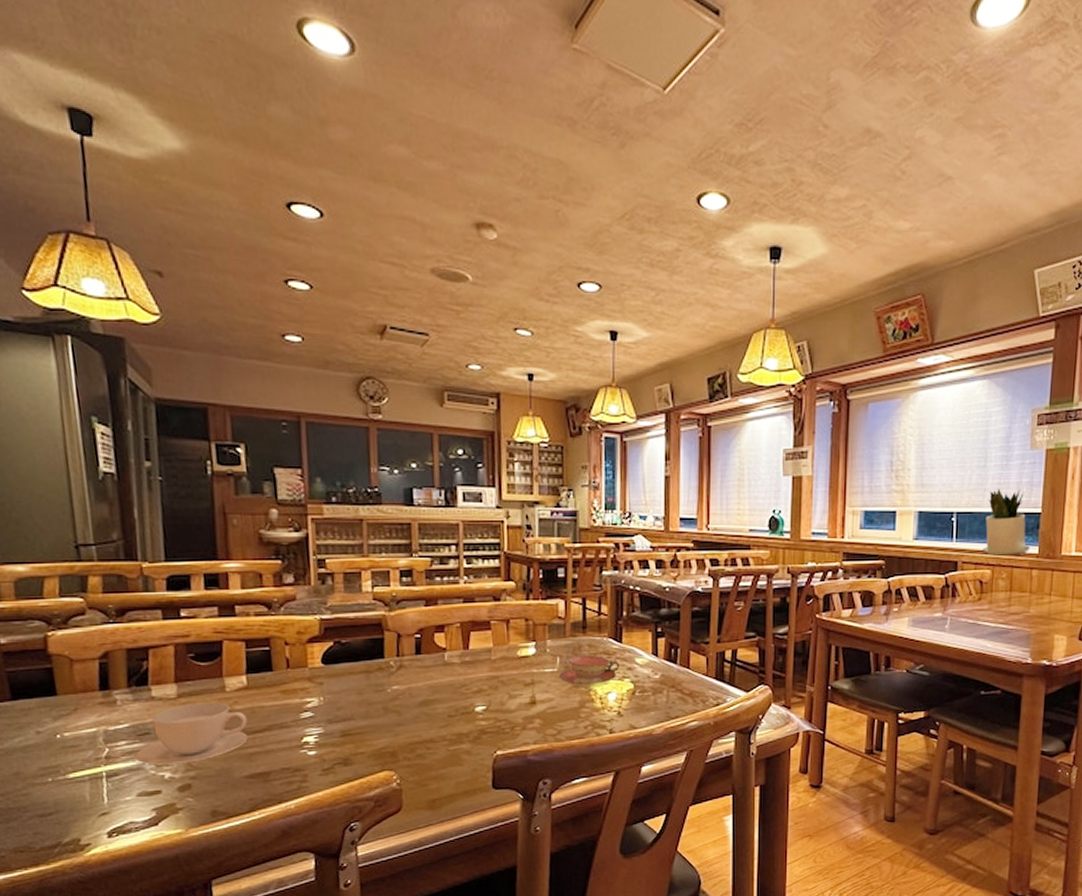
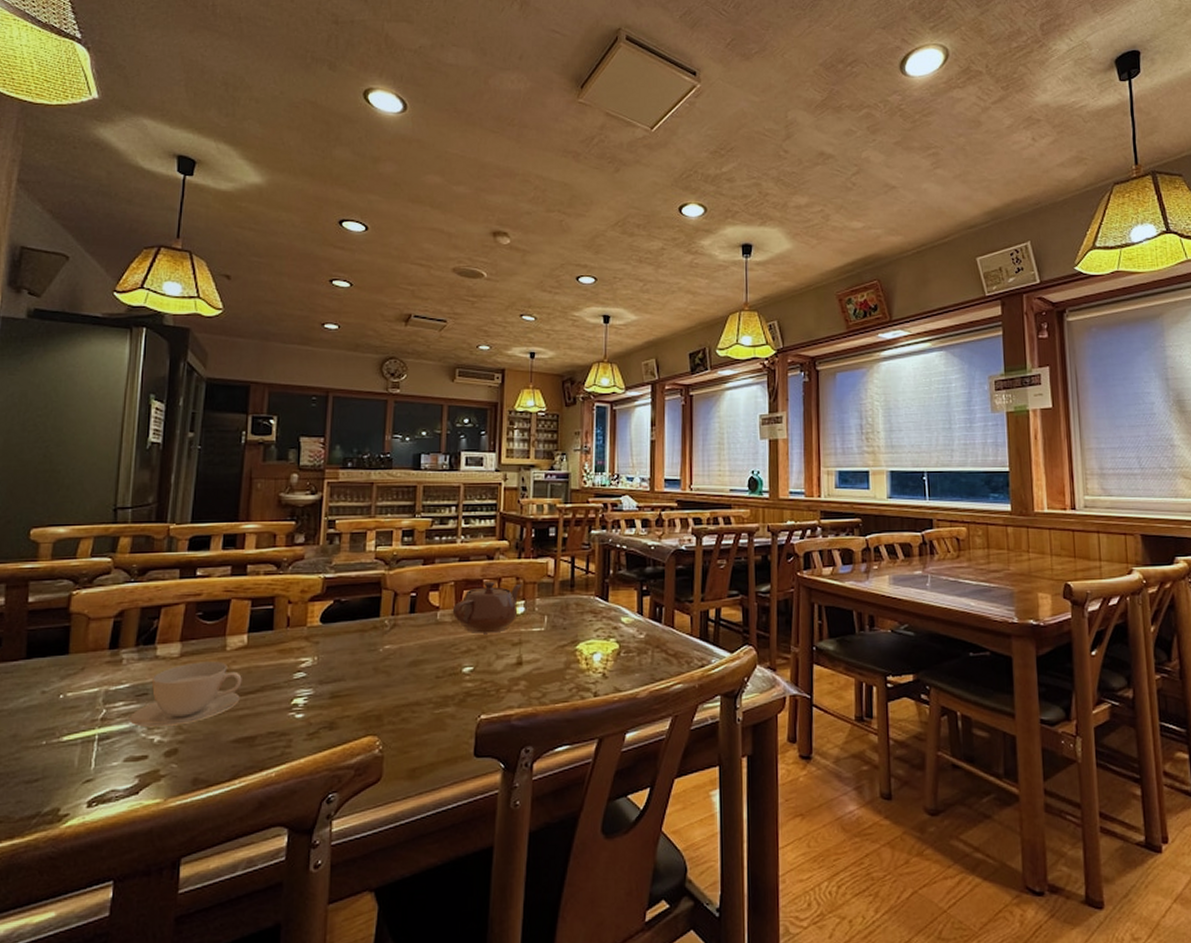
teapot: none [461,622,532,674] -> present [453,581,522,633]
teacup: present [559,654,620,688] -> none [546,613,606,648]
planter: present [983,488,1031,556] -> none [955,449,1003,513]

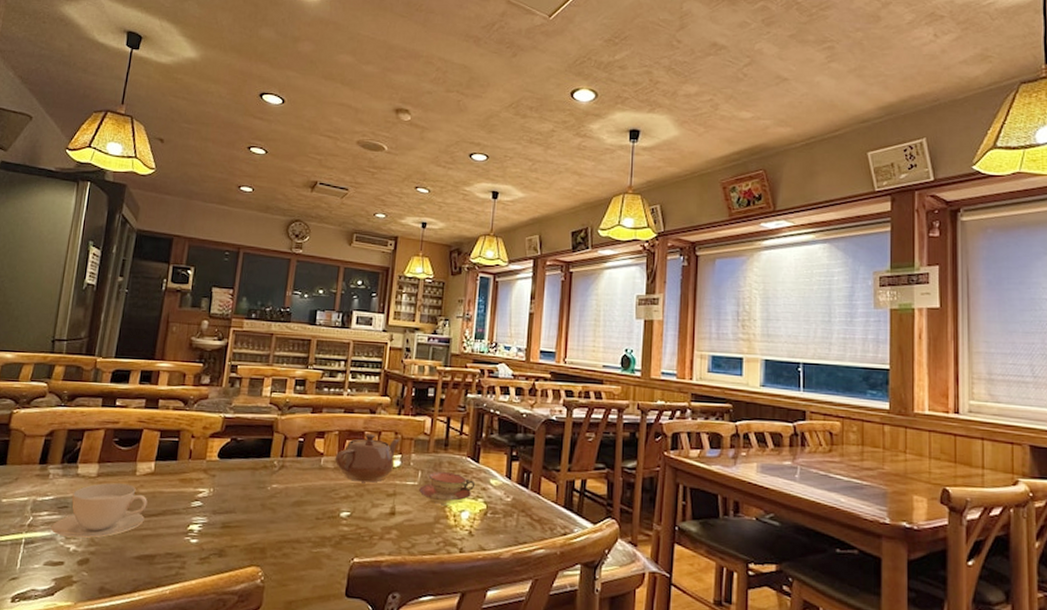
teacup: none [546,613,606,648] -> present [419,471,476,505]

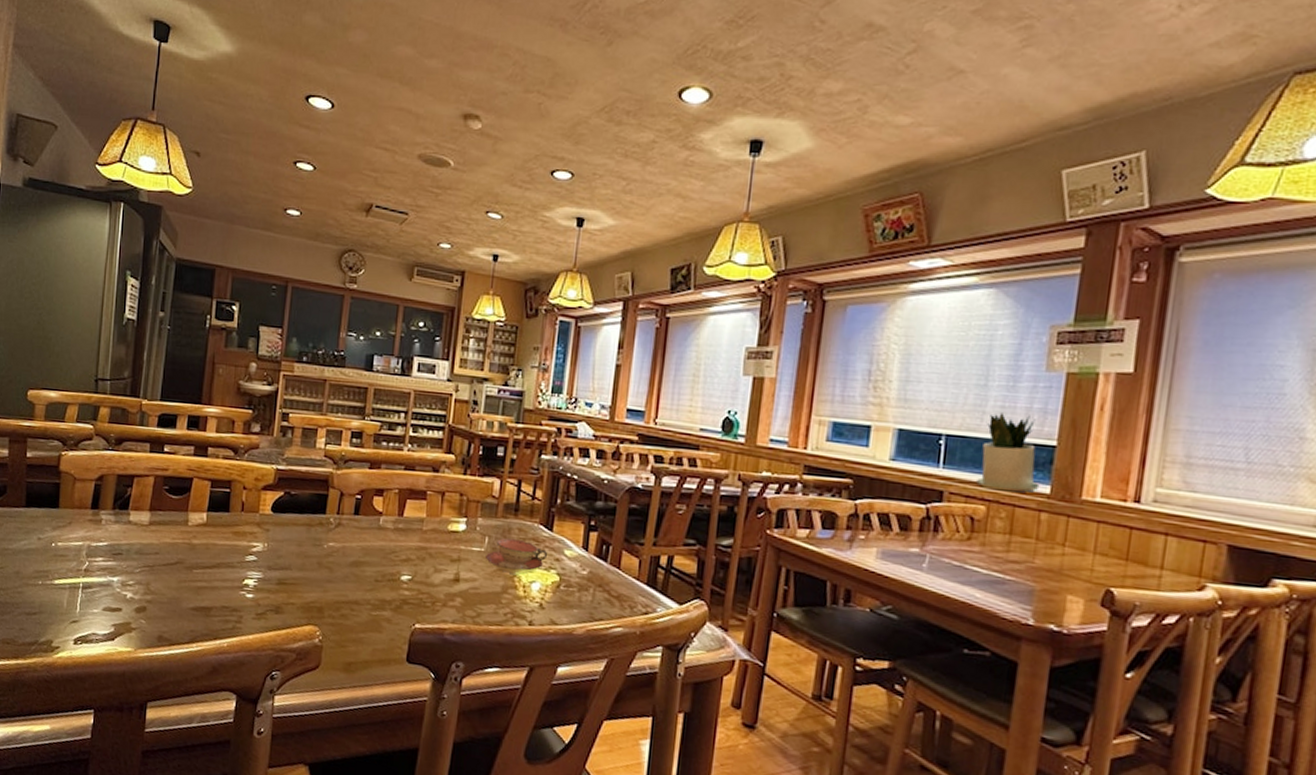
teacup: present [50,483,148,539] -> none [106,532,201,587]
teapot: present [336,433,400,483] -> none [395,493,466,546]
planter: none [831,343,881,409] -> present [976,412,1040,493]

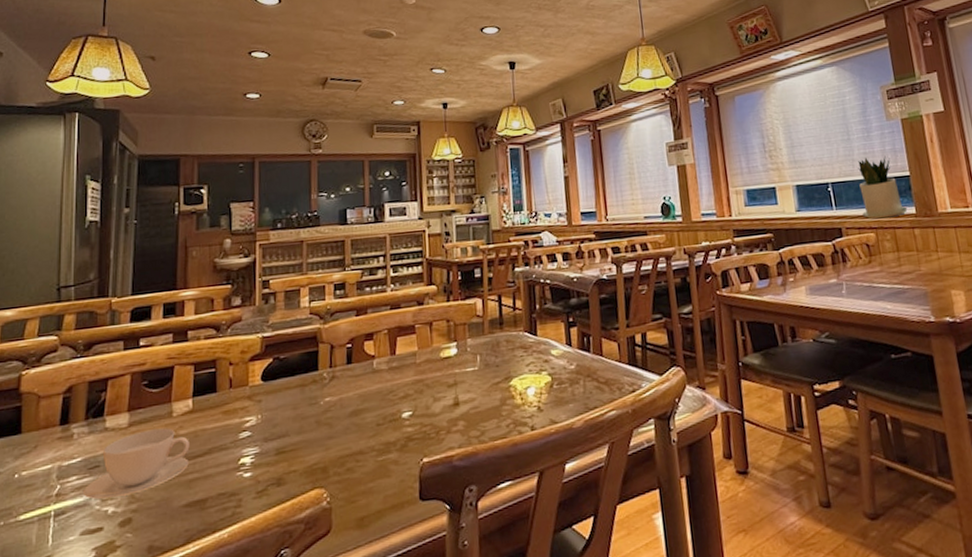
teacup: none [106,532,201,587] -> present [82,428,190,500]
teacup: present [486,538,548,575] -> none [480,350,537,385]

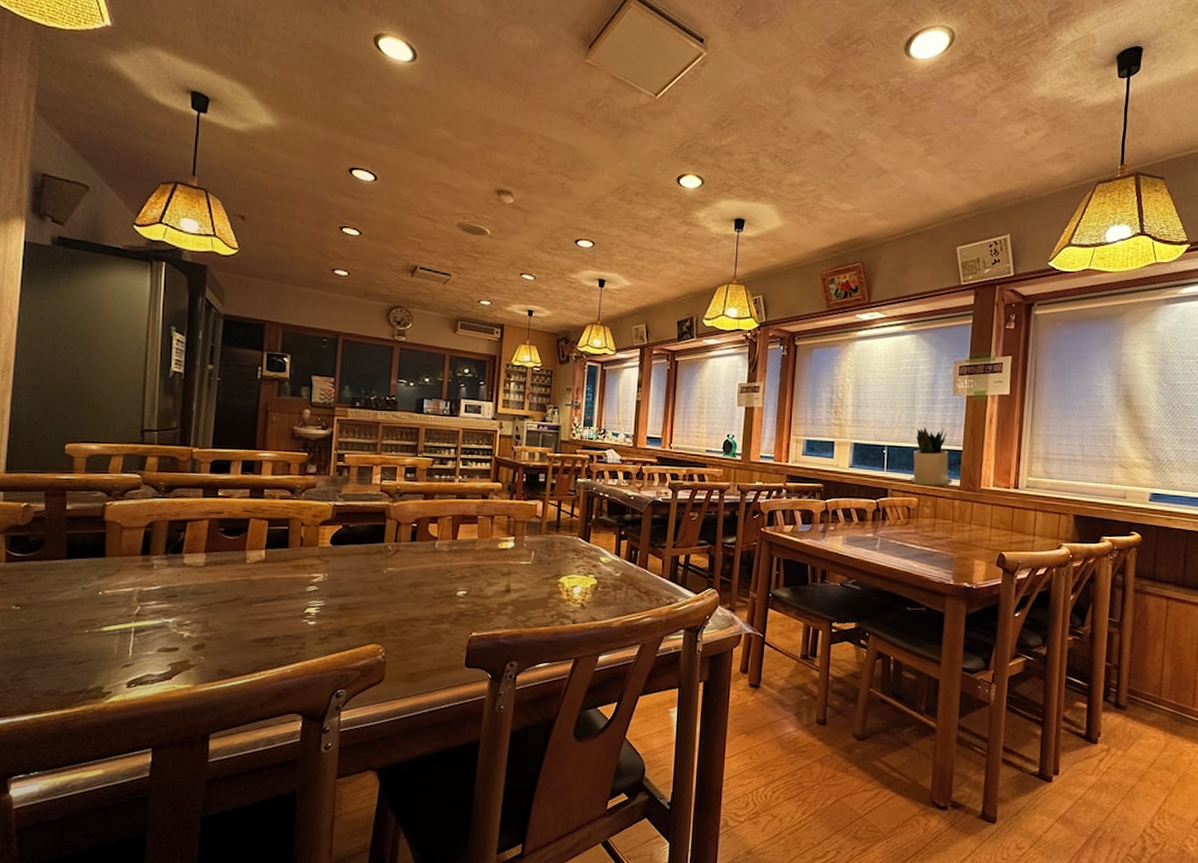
teacup: present [82,428,190,500] -> none [160,571,261,625]

